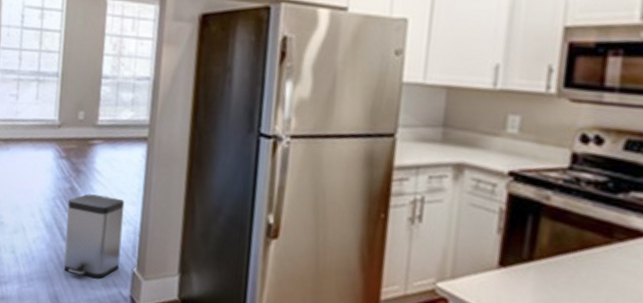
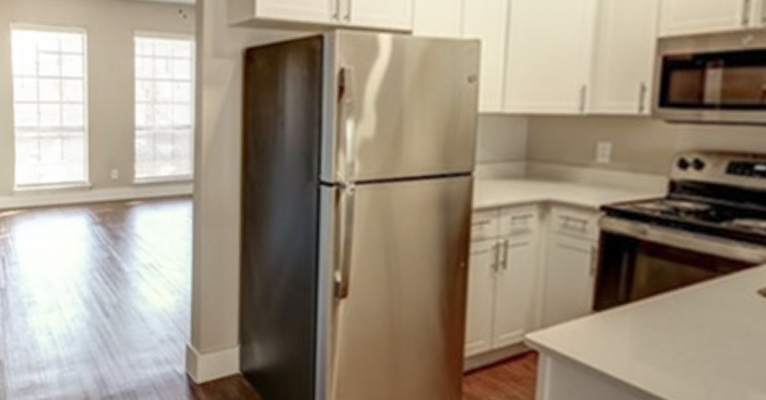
pedal bin: present [63,194,125,279] -> none [108,262,172,357]

